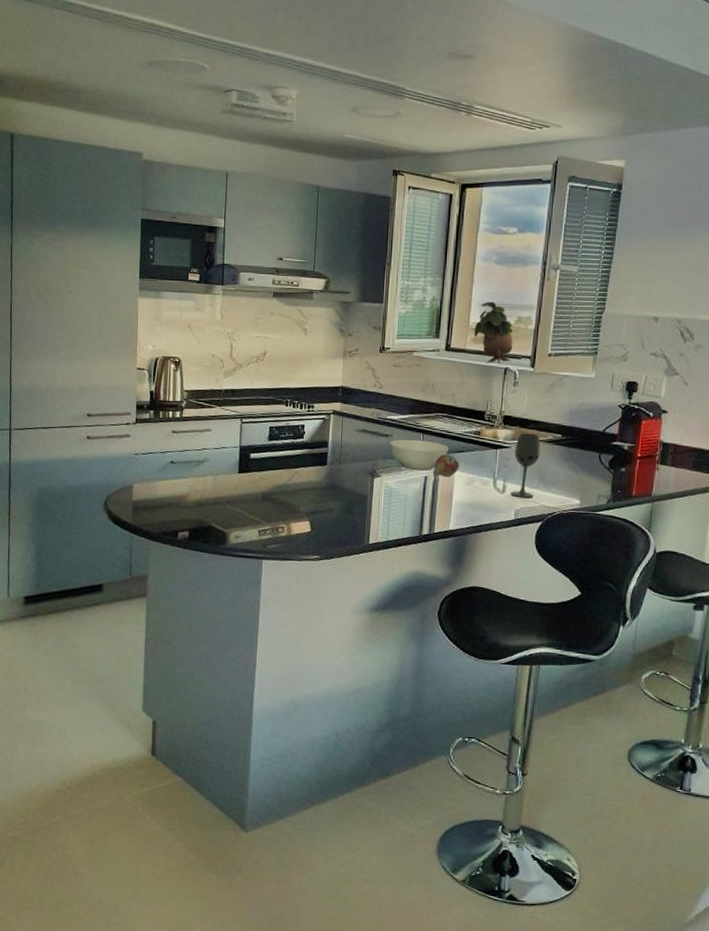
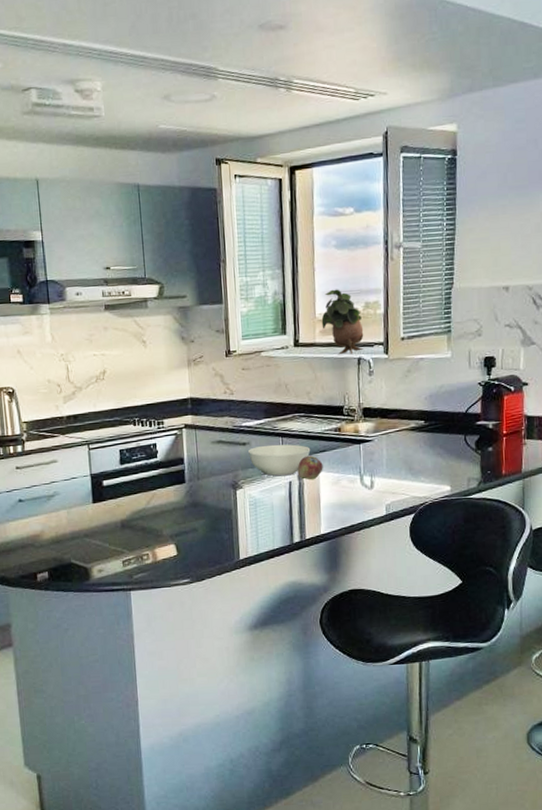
wine glass: present [511,433,541,499] -> none [378,423,405,492]

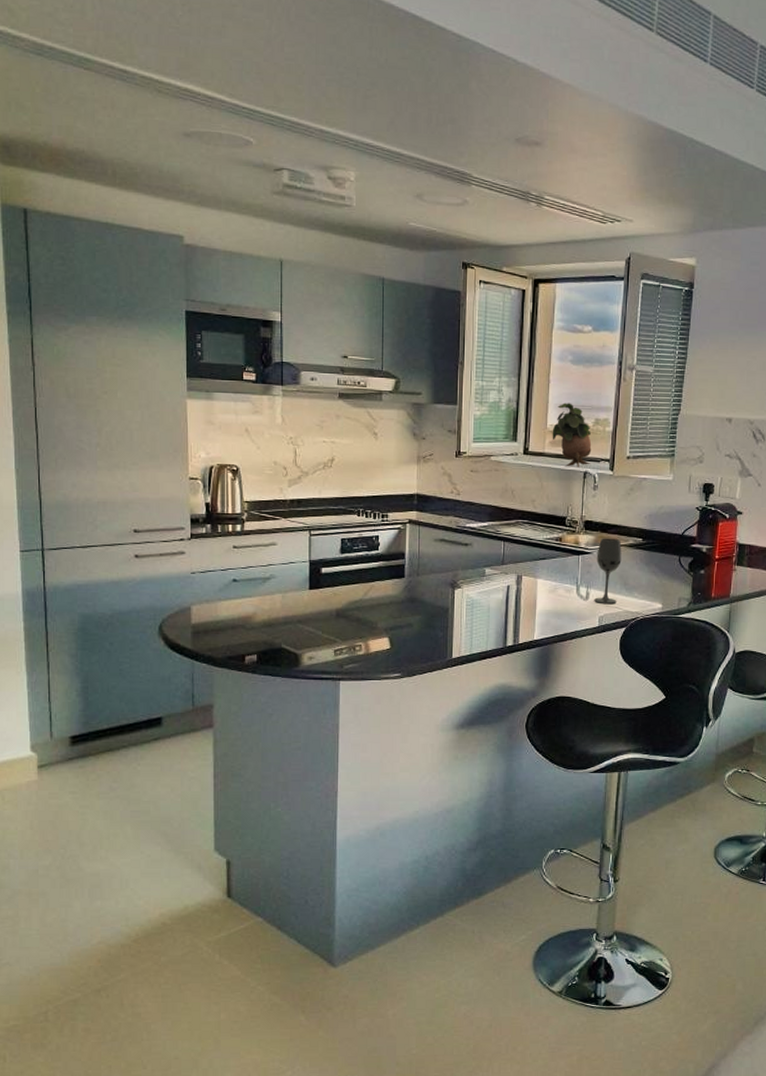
bowl: present [248,444,311,476] -> none [470,547,531,580]
fruit: present [297,455,323,480] -> none [516,562,542,586]
wine glass: none [378,423,405,492] -> present [594,538,622,605]

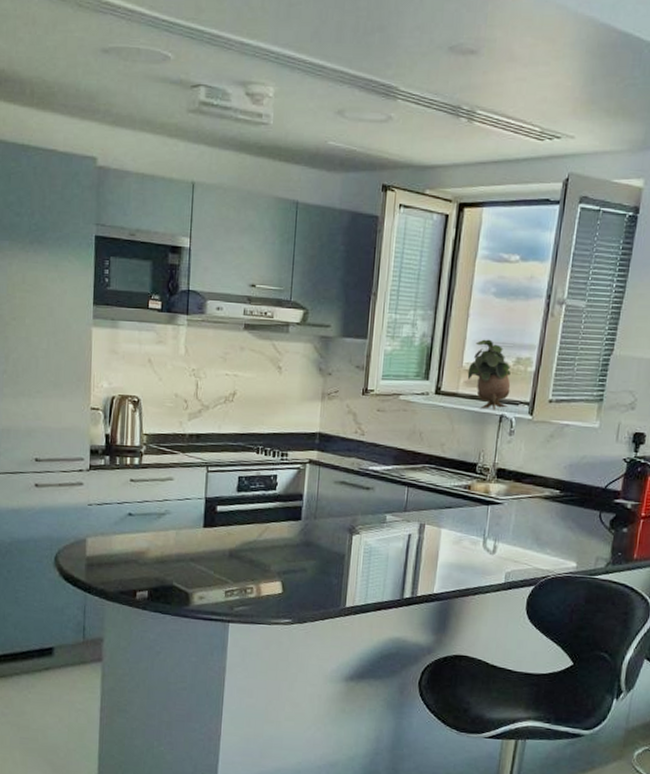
wine glass: present [594,538,622,605] -> none [502,488,536,560]

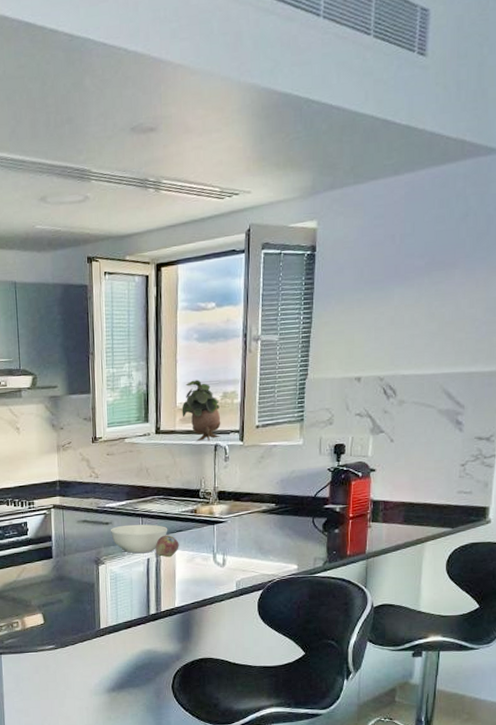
bowl: none [371,492,436,528] -> present [111,524,168,554]
fruit: none [418,510,447,536] -> present [155,535,179,558]

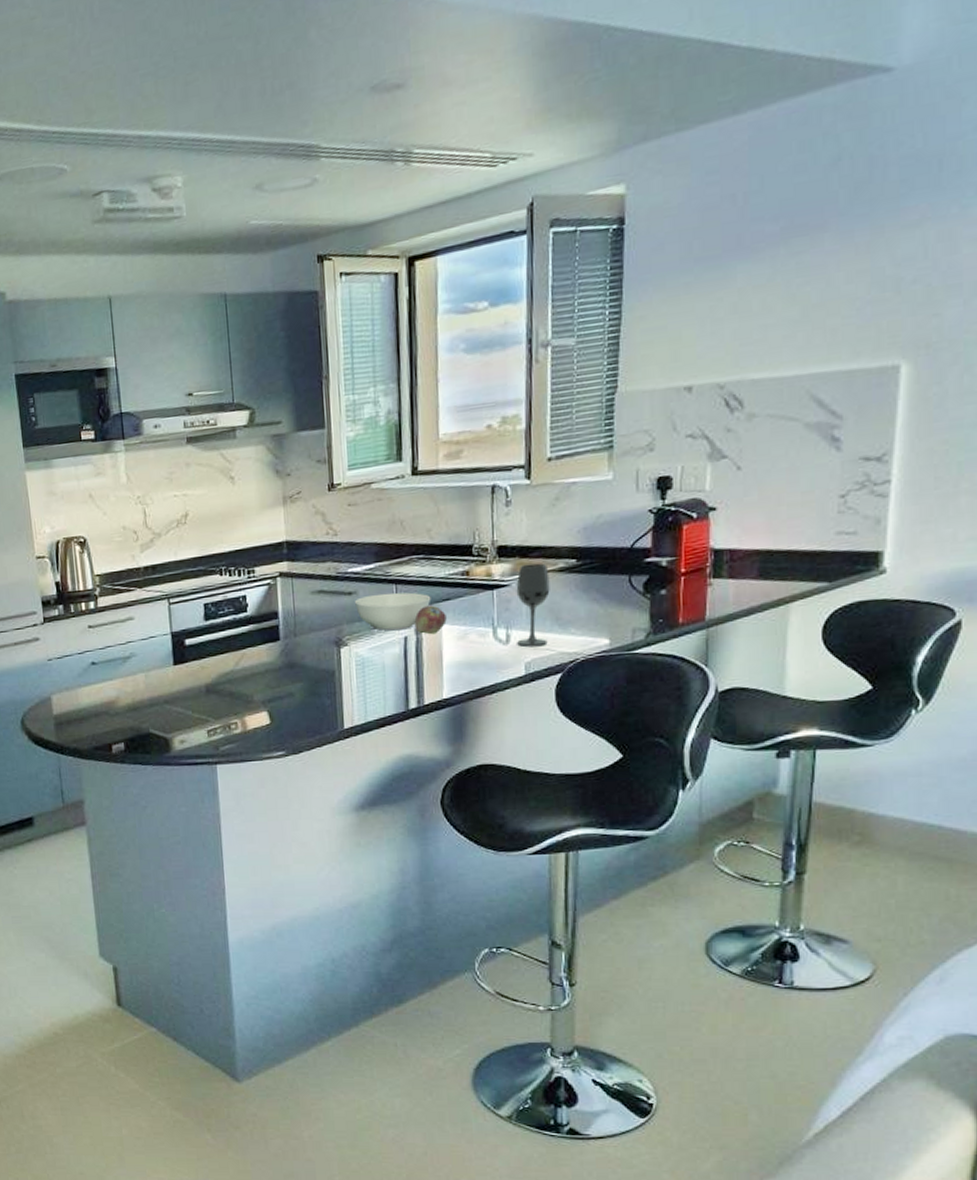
potted plant: present [182,380,221,442] -> none [446,402,500,483]
wine glass: none [231,505,256,569] -> present [516,563,550,647]

